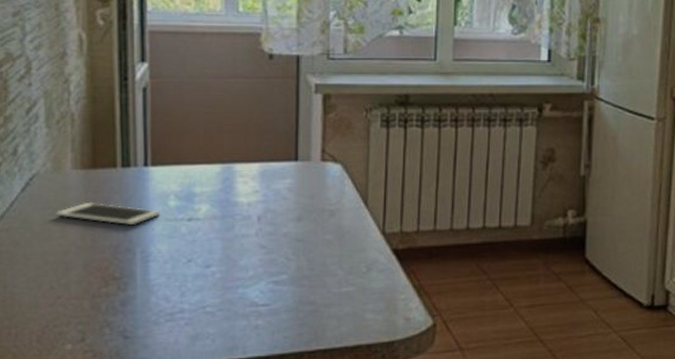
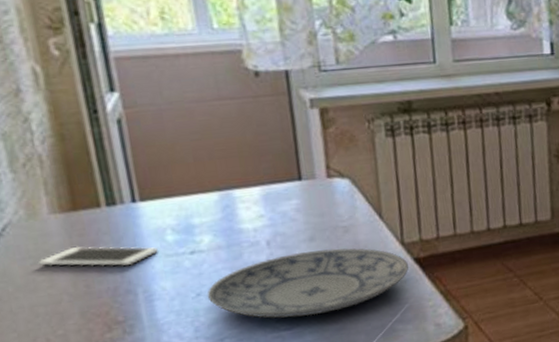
plate: none [197,230,386,295] -> present [207,248,409,318]

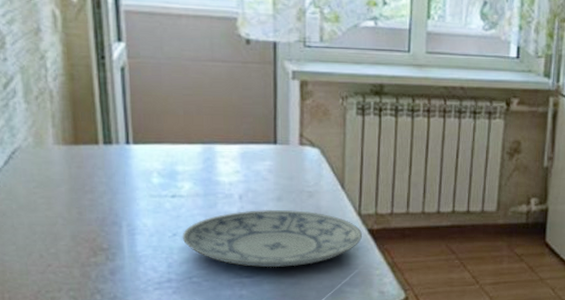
cell phone: present [37,246,158,267] -> none [39,176,144,200]

